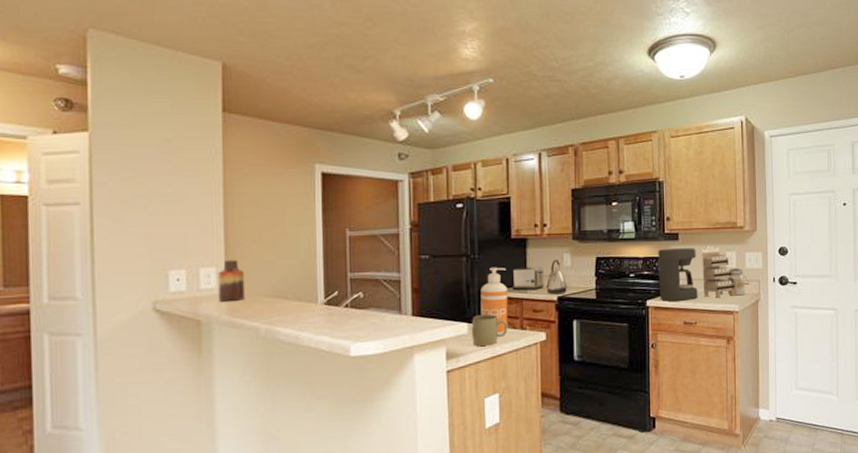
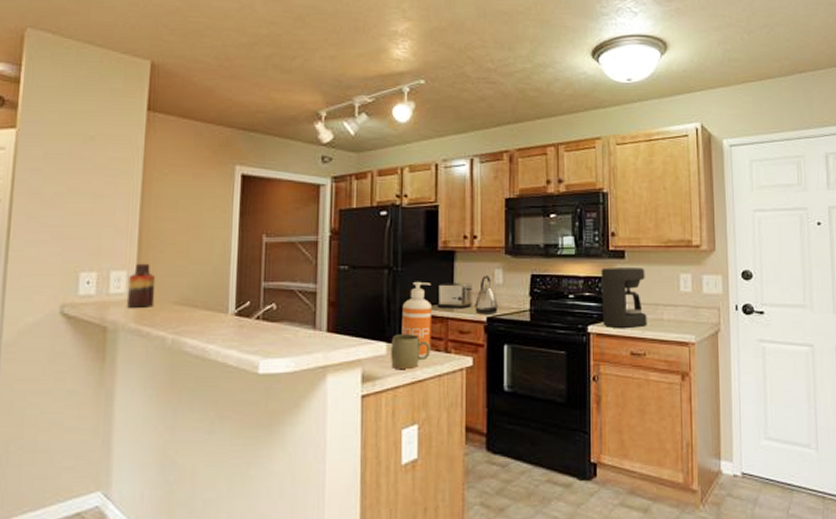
spice rack: present [701,245,750,299] -> none [650,265,708,328]

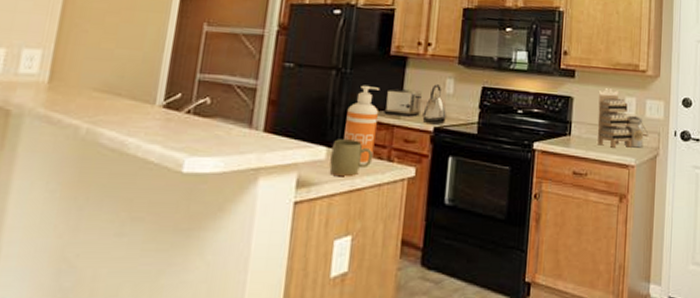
vase: present [126,263,156,307] -> none [36,42,76,92]
coffee maker: present [601,268,647,329] -> none [549,85,593,148]
spice rack: none [650,265,708,328] -> present [597,87,649,149]

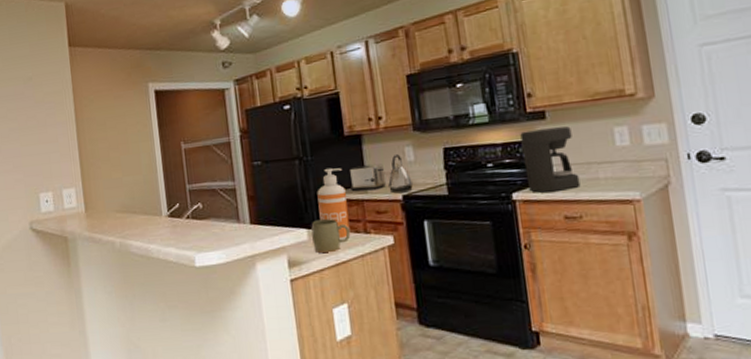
coffee maker: none [549,85,593,148] -> present [520,126,581,193]
spice rack: present [597,87,649,149] -> none [577,120,653,186]

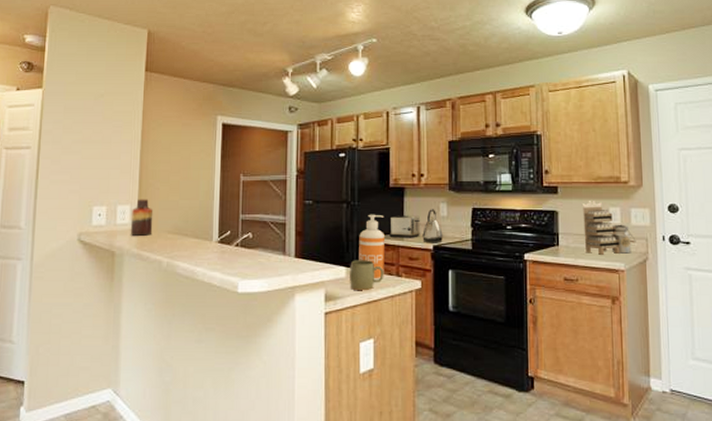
vase: none [76,179,101,219] -> present [130,199,154,236]
coffee maker: present [520,126,581,193] -> none [536,202,579,257]
spice rack: none [577,120,653,186] -> present [582,200,636,256]

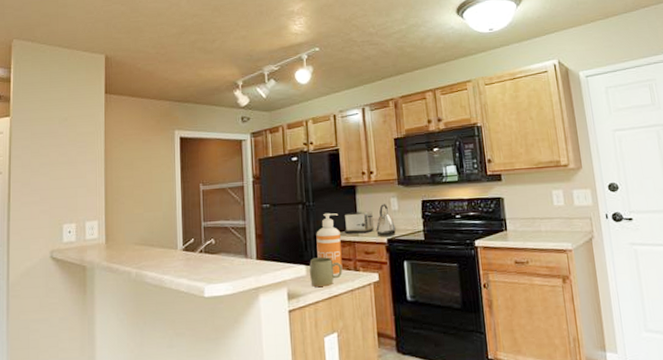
vase: present [130,199,154,236] -> none [99,213,120,250]
spice rack: present [582,200,636,256] -> none [525,184,581,238]

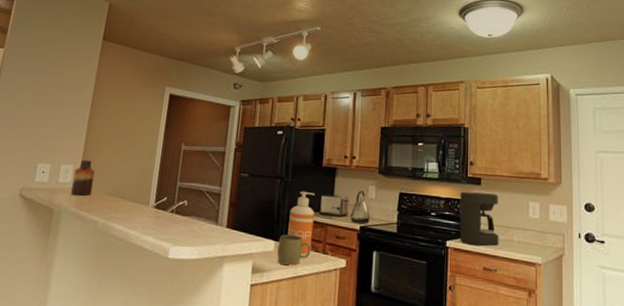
vase: none [99,213,120,250] -> present [70,159,96,196]
coffee maker: none [482,188,527,242] -> present [459,191,499,247]

